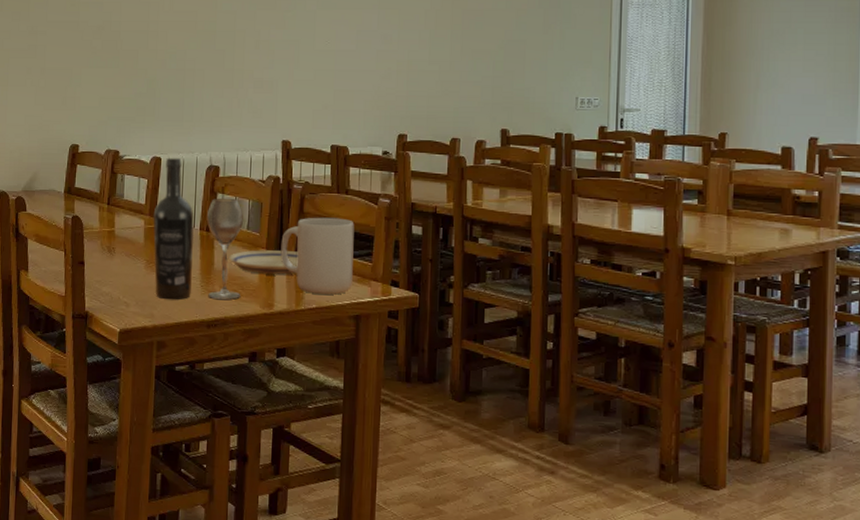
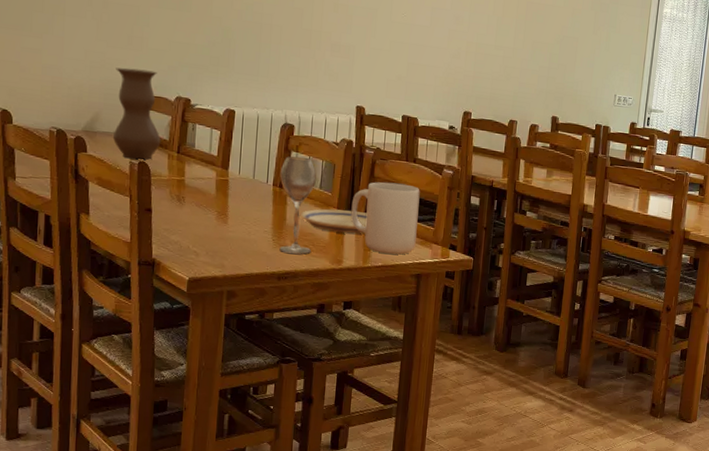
vase: none [50,127,93,214] -> present [113,67,161,160]
wine bottle: present [153,157,194,299] -> none [225,111,268,252]

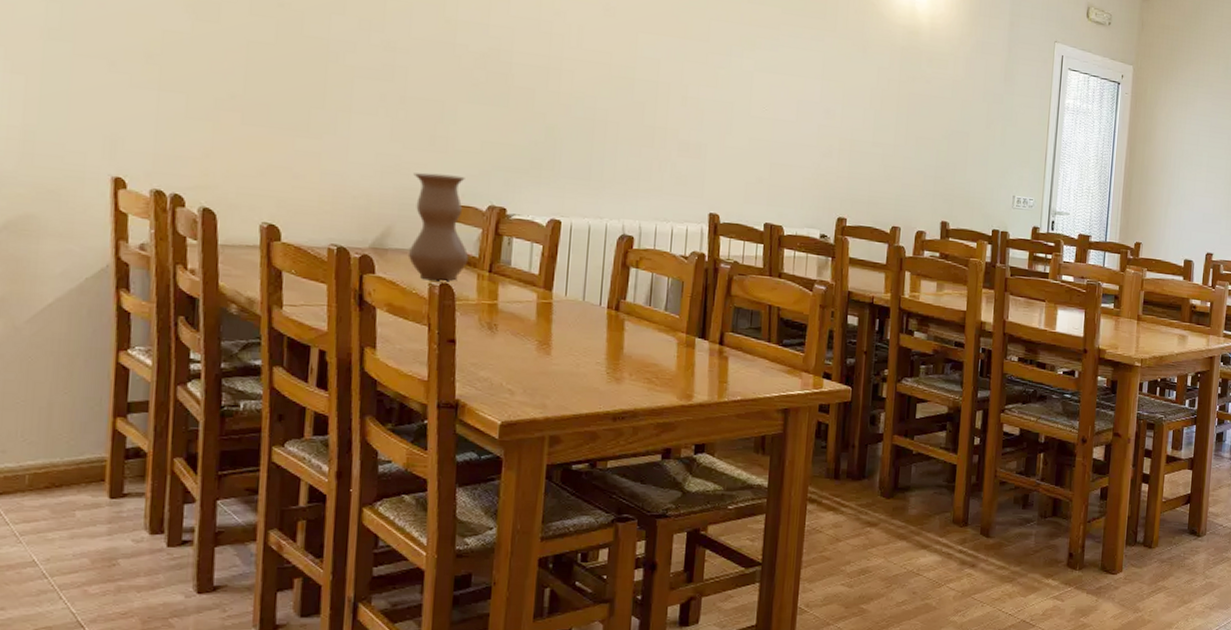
wineglass: present [279,156,317,255] -> none [615,273,661,390]
plate: present [301,209,368,234] -> none [642,334,723,363]
cup: present [350,182,420,255] -> none [702,301,787,386]

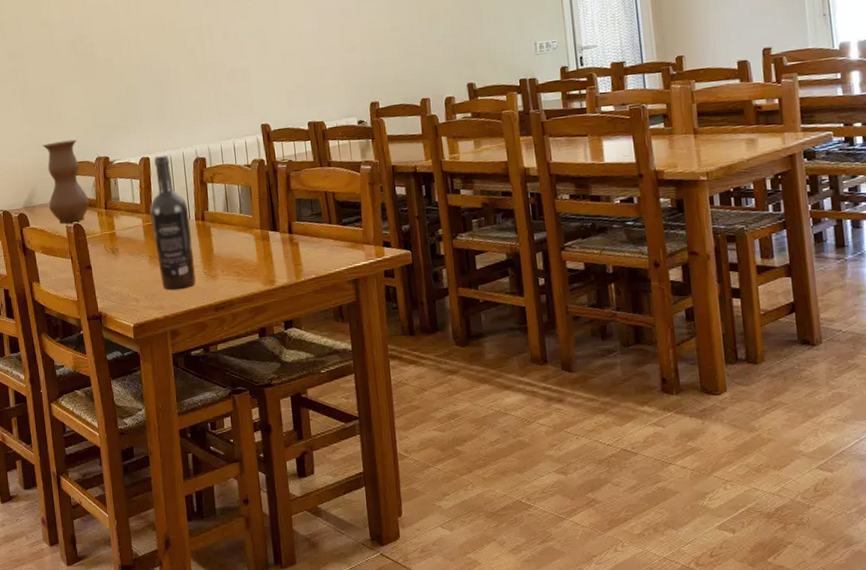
wine bottle: none [548,221,601,388] -> present [149,154,196,290]

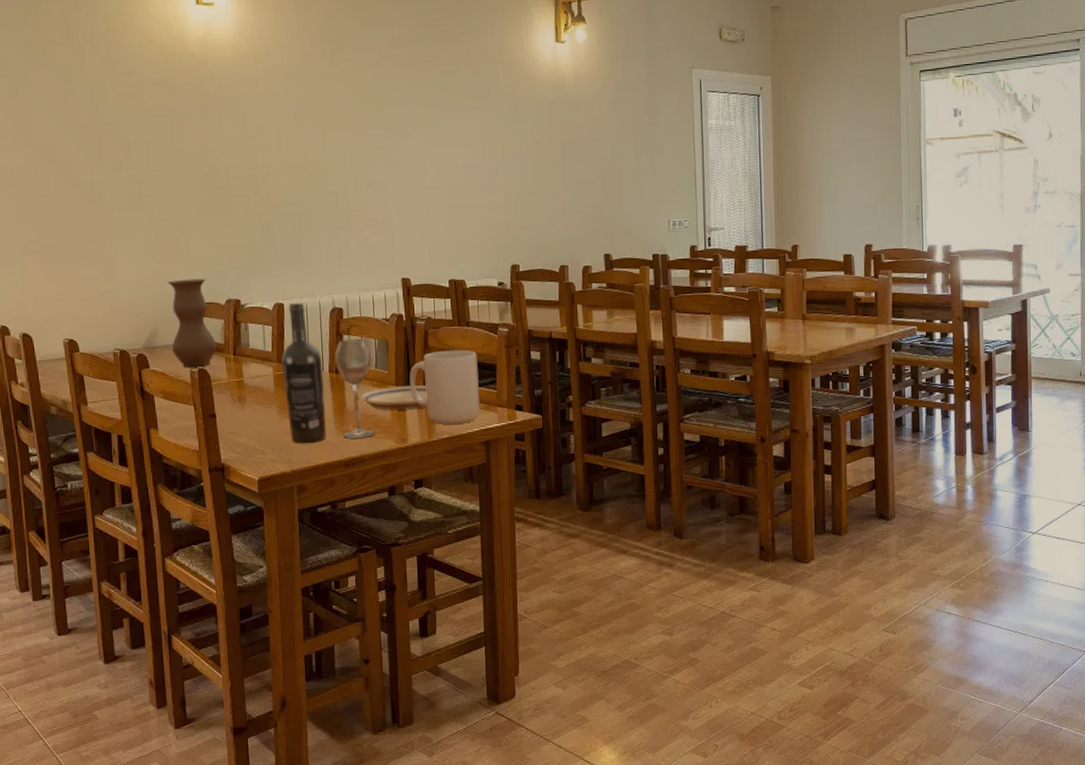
wineglass: none [199,185,243,284] -> present [334,338,376,439]
plate: none [227,227,293,254] -> present [360,385,427,410]
cup: none [273,190,347,265] -> present [409,349,481,425]

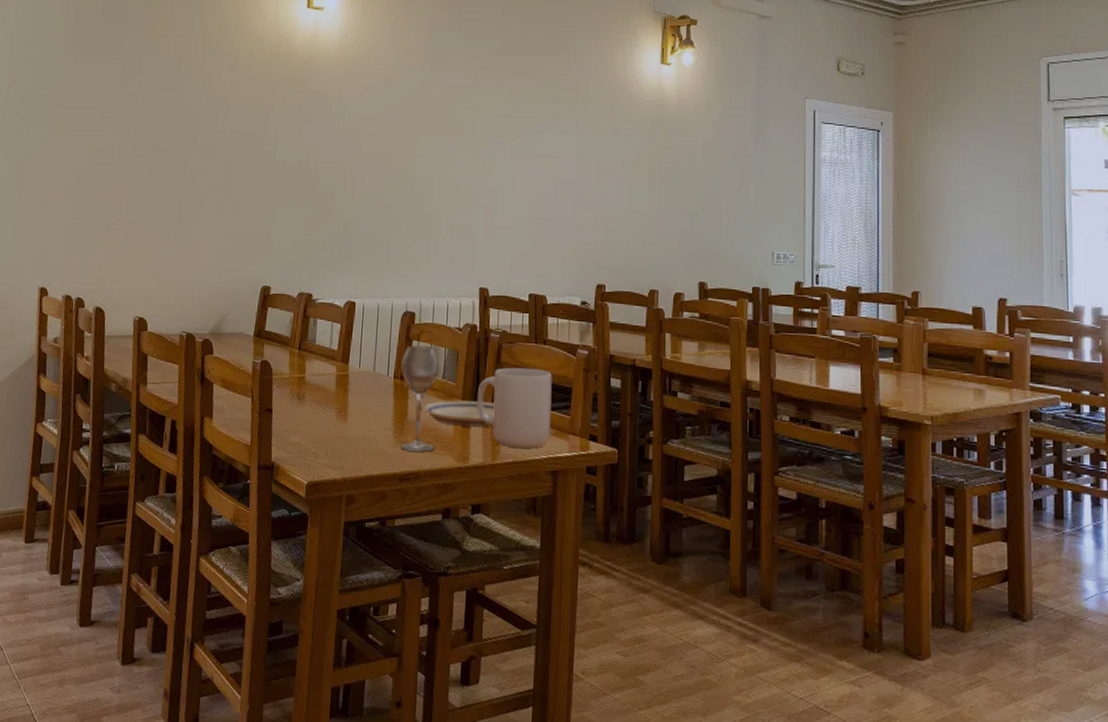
vase: present [167,278,217,368] -> none [238,268,283,359]
wine bottle: present [281,302,326,443] -> none [345,302,388,451]

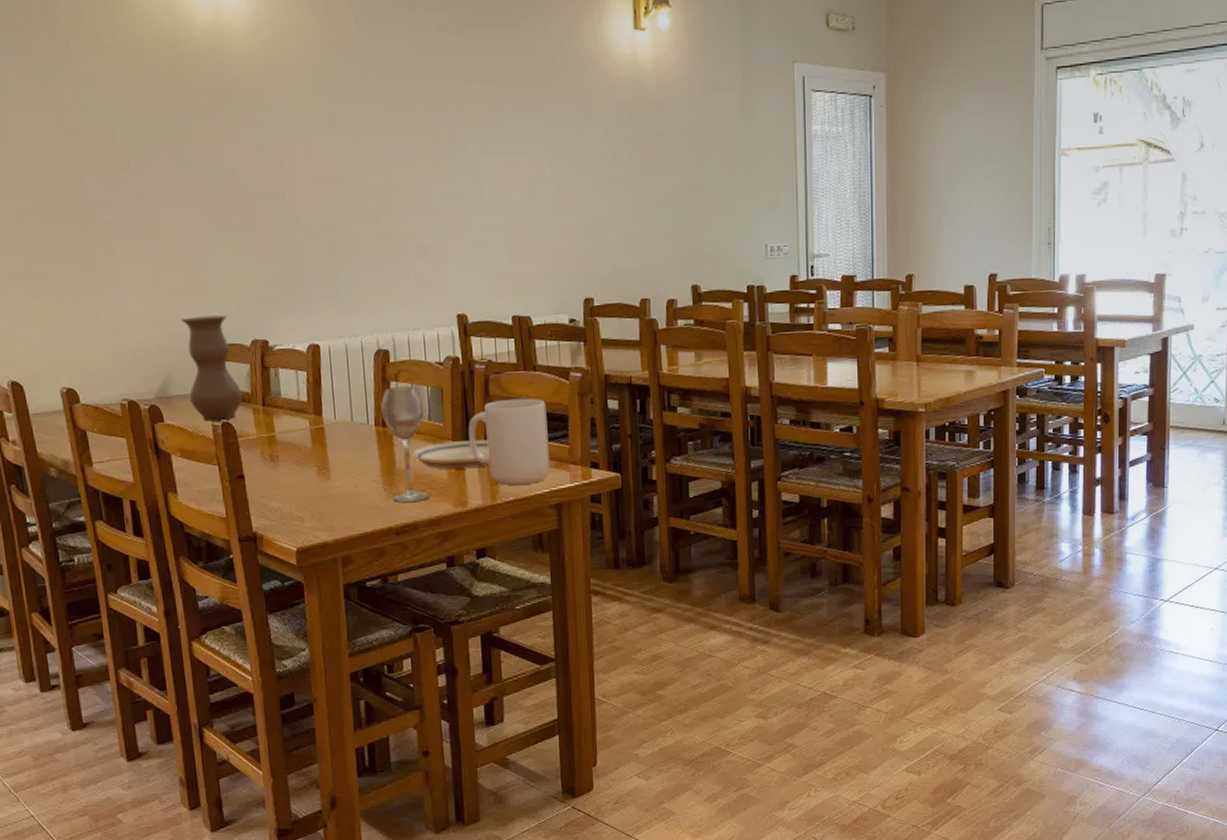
vase: none [238,268,283,359] -> present [181,315,243,422]

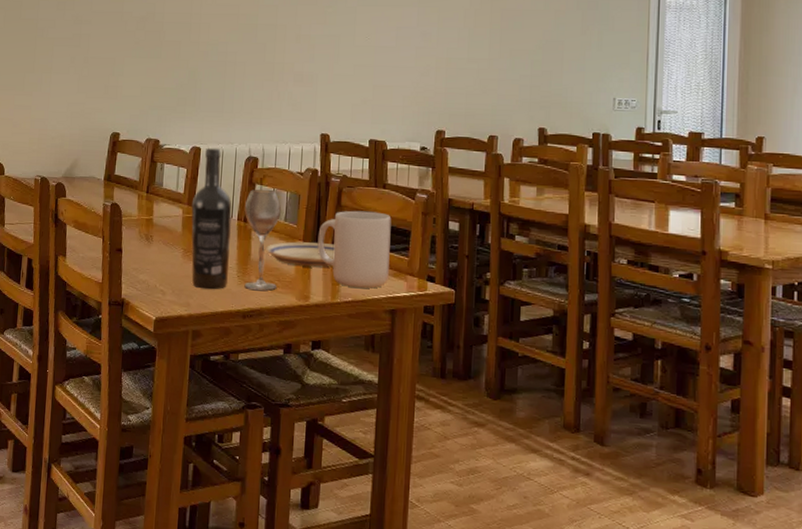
vase: present [181,315,243,422] -> none [89,115,132,202]
wine bottle: none [318,343,374,508] -> present [191,147,232,289]

